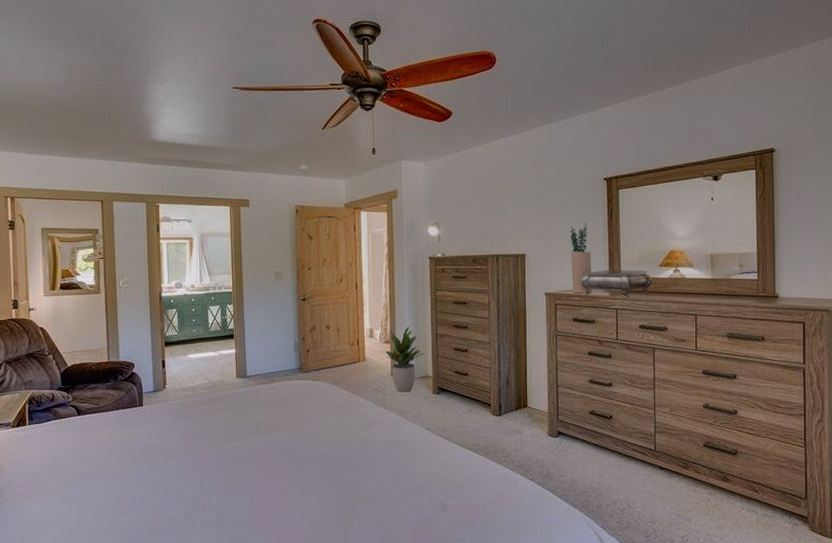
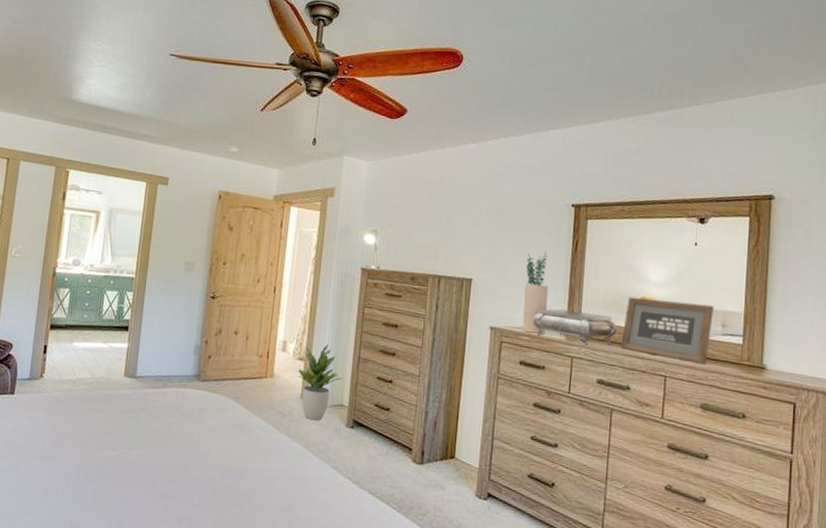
picture frame: none [656,250,731,301] -> present [620,297,714,365]

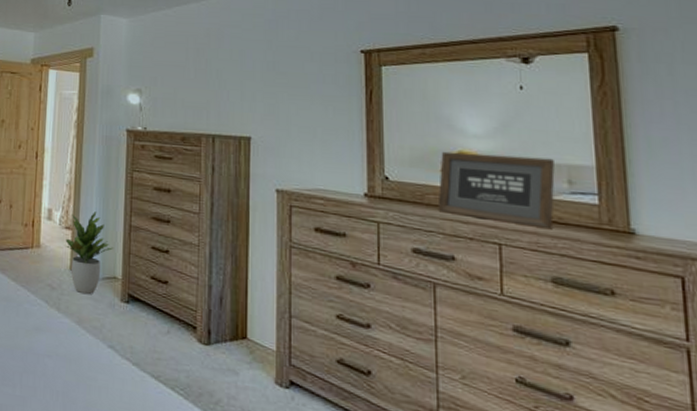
vase: present [522,251,549,335] -> none [312,104,344,197]
jewelry box: present [533,308,618,347] -> none [326,167,432,210]

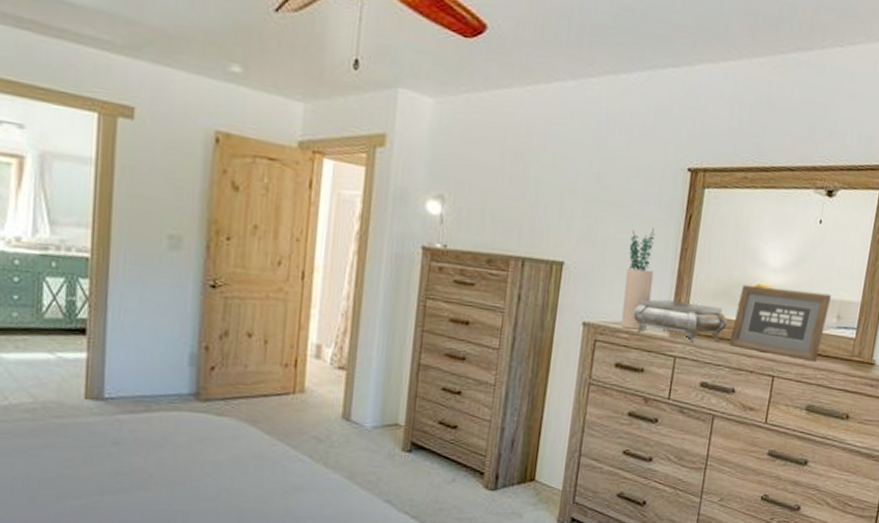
potted plant: present [64,212,114,295] -> none [335,348,398,446]
vase: none [312,104,344,197] -> present [620,228,655,331]
jewelry box: none [326,167,432,210] -> present [633,299,728,344]

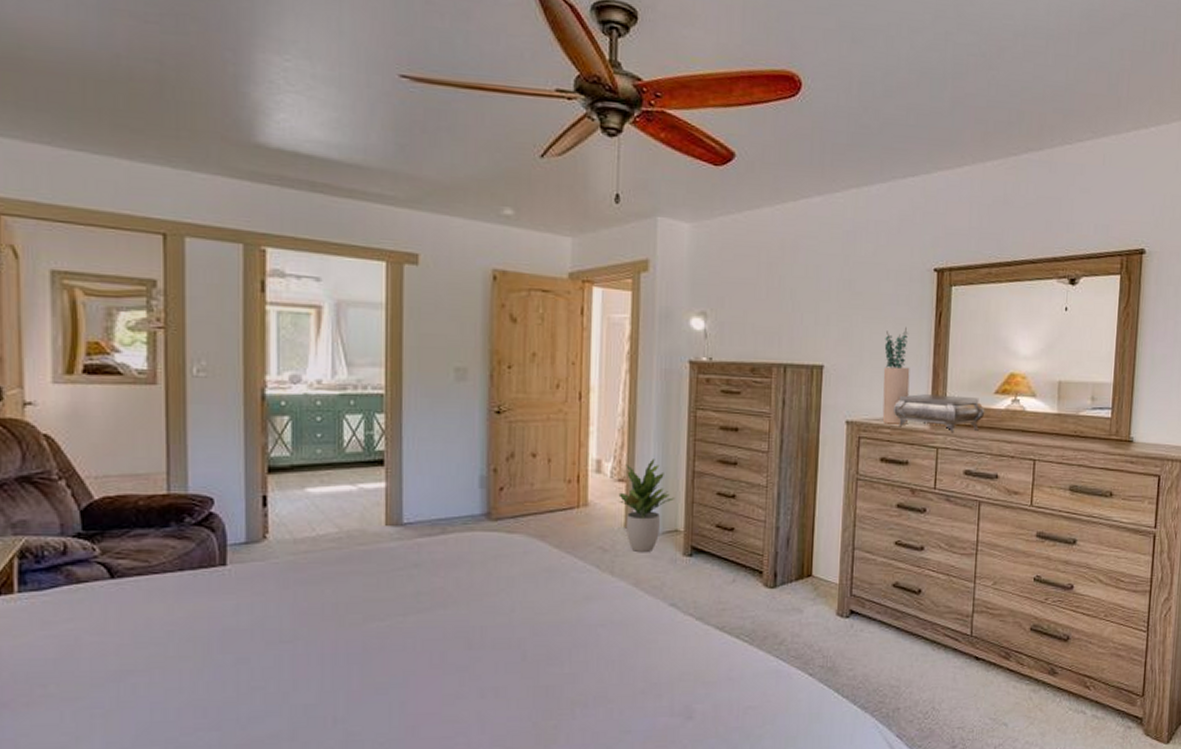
potted plant: none [335,348,398,446] -> present [617,459,676,553]
picture frame: present [729,284,831,362] -> none [988,374,1083,443]

